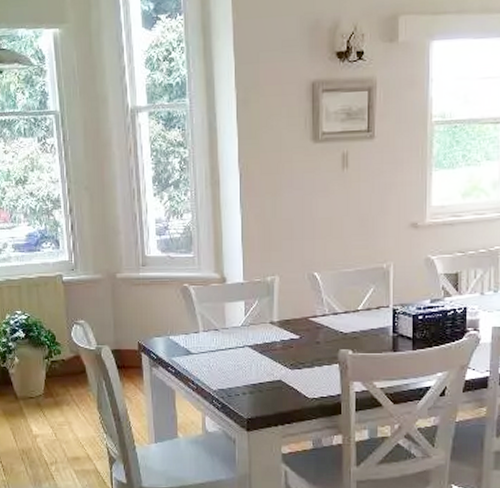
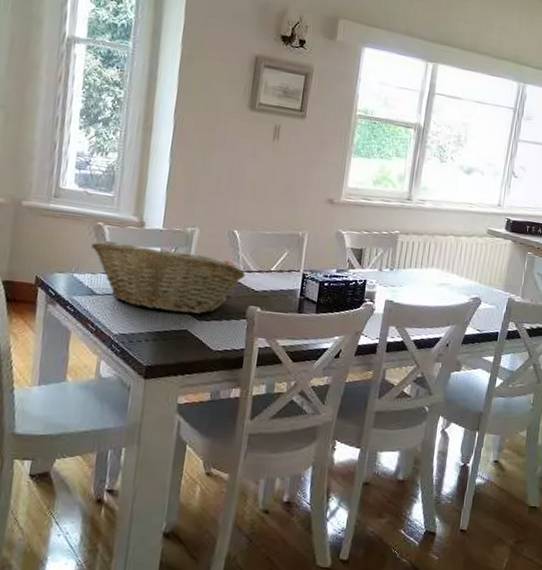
fruit basket: none [181,298,332,364] -> present [91,240,246,314]

